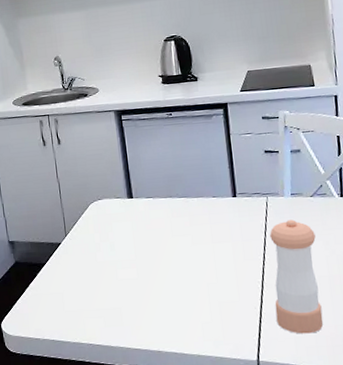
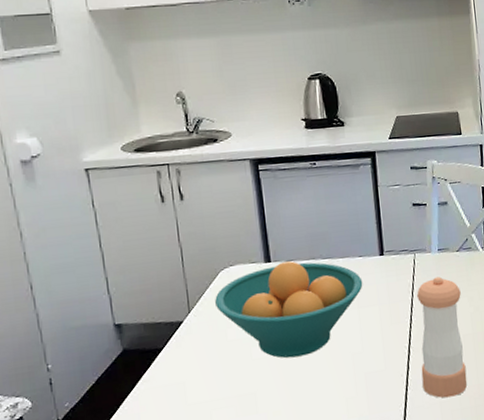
fruit bowl: none [86,198,217,282] -> present [215,261,363,359]

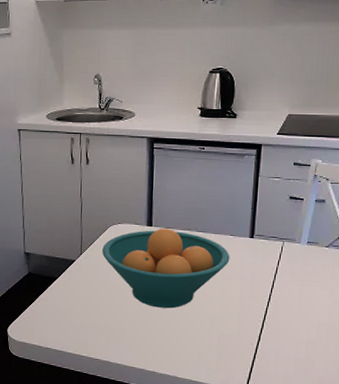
pepper shaker: present [417,276,467,398] -> none [270,266,323,374]

